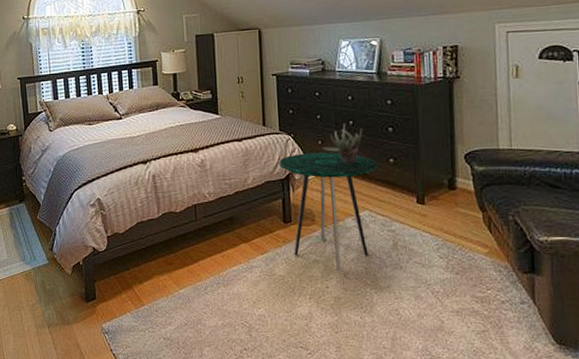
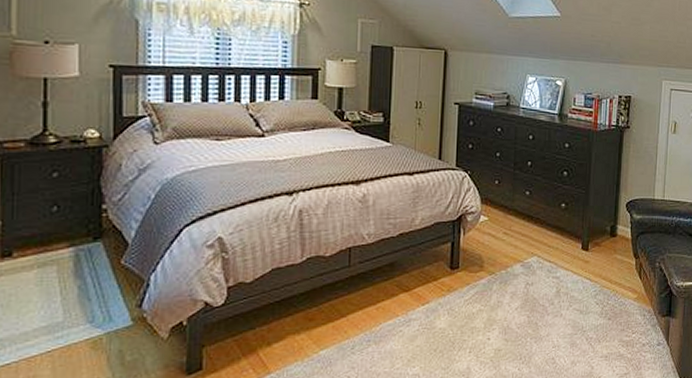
side table: present [279,152,379,272] -> none [451,193,551,322]
succulent plant: present [322,123,363,164] -> none [498,163,540,207]

